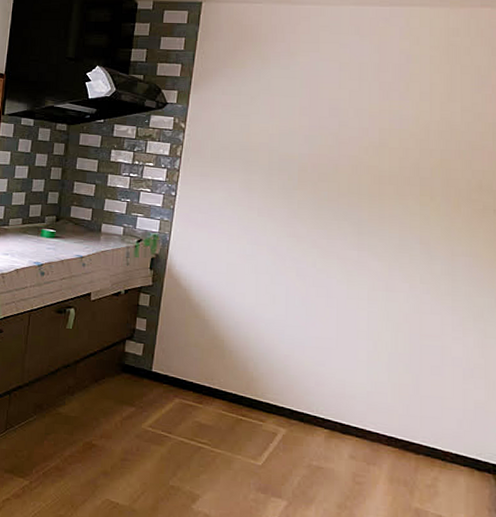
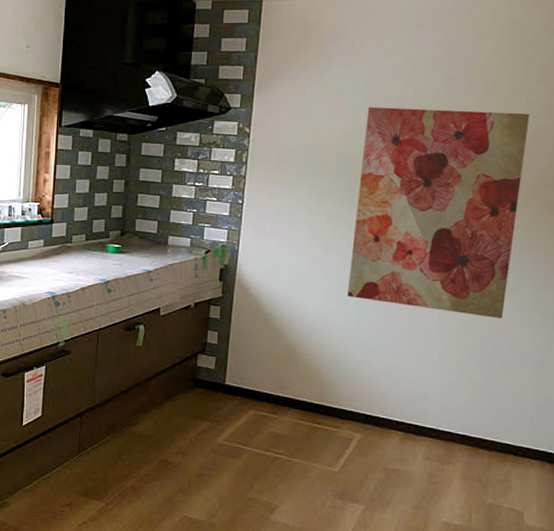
wall art: none [275,108,465,322] -> present [347,107,530,319]

